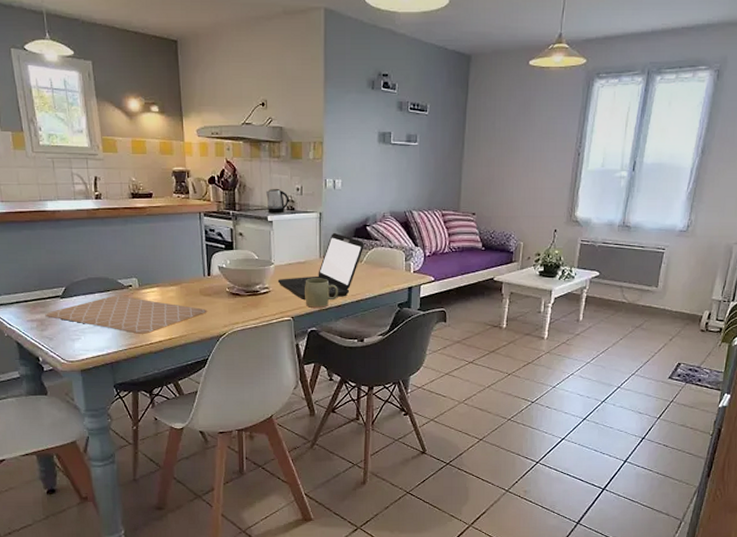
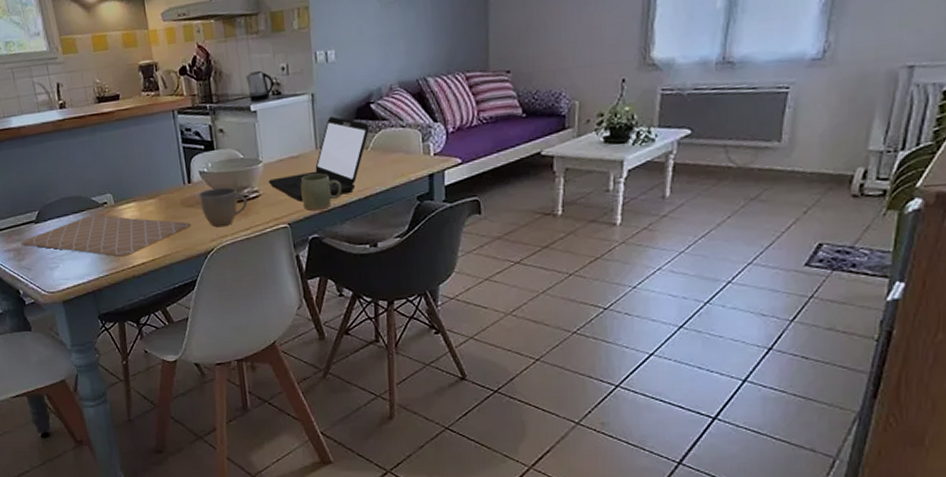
cup: none [216,281,259,314] -> present [198,186,248,227]

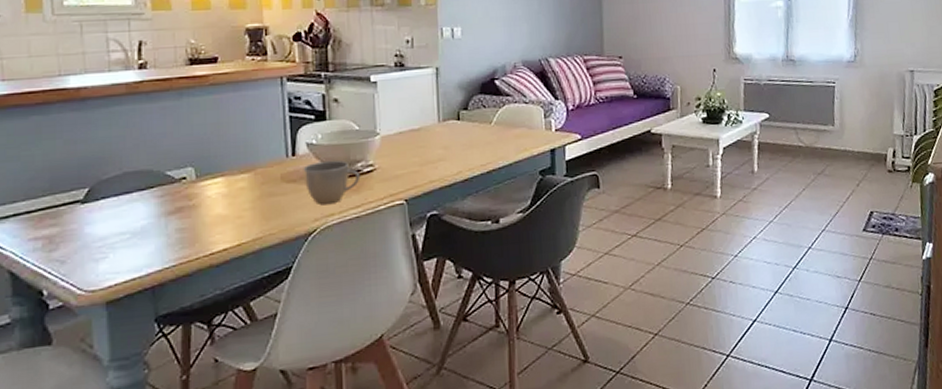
placemat: present [21,215,191,257] -> none [56,192,291,243]
kettle: present [246,70,274,103] -> none [368,41,397,73]
laptop: present [268,116,369,202] -> none [385,90,493,177]
mug: present [300,173,342,211] -> none [420,147,464,186]

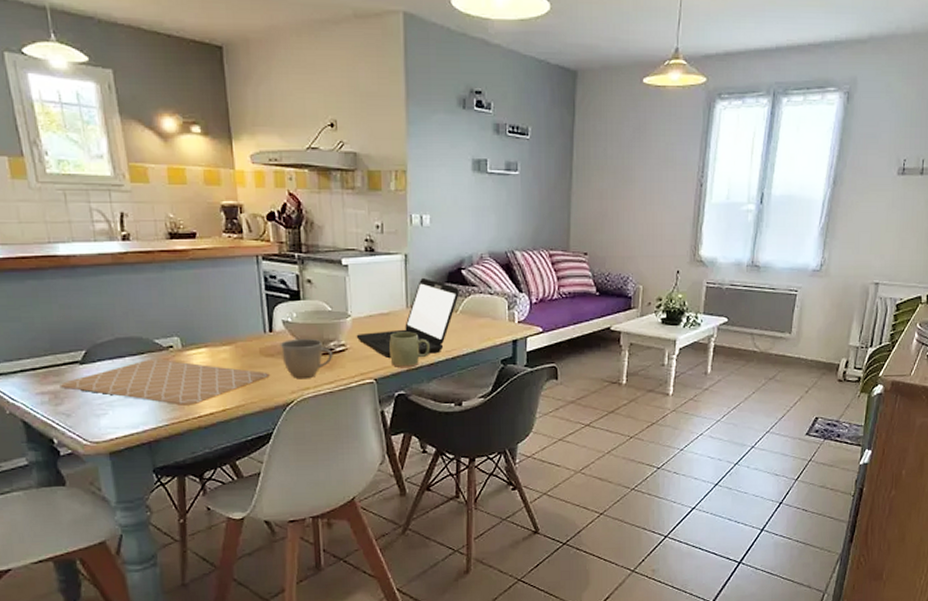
placemat: none [56,192,291,243] -> present [59,358,270,405]
laptop: none [385,90,493,177] -> present [356,277,459,359]
mug: none [420,147,464,186] -> present [389,332,430,367]

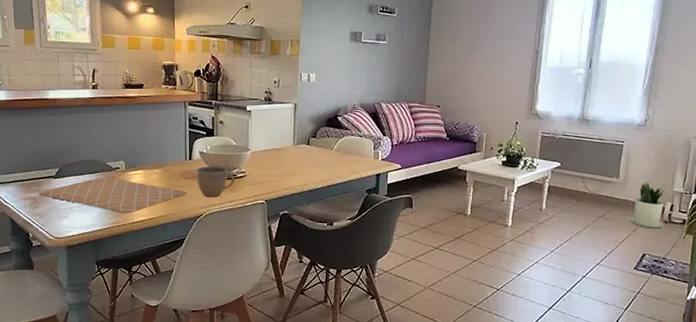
laptop: present [356,277,459,359] -> none [253,121,335,185]
mug: present [389,332,430,367] -> none [278,164,310,192]
planter: none [802,336,840,389] -> present [630,182,665,229]

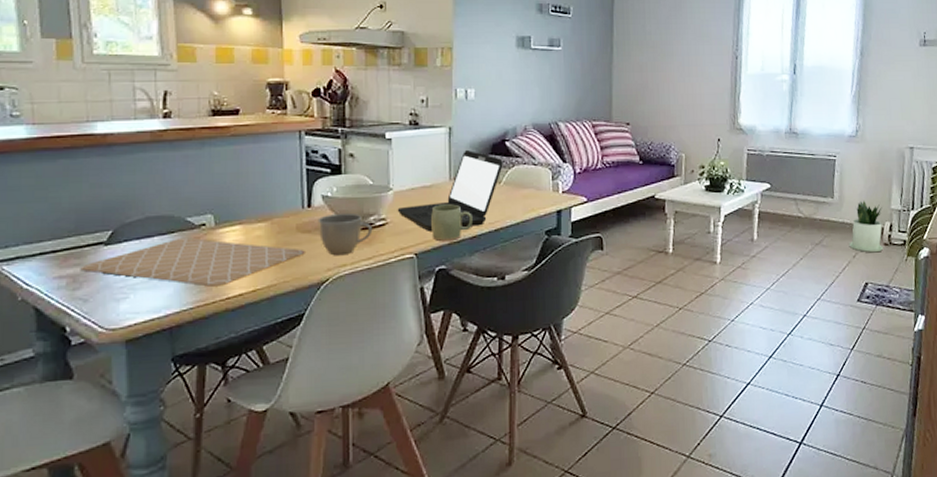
laptop: none [253,121,335,185] -> present [397,149,503,232]
mug: none [278,164,310,192] -> present [431,204,473,241]

